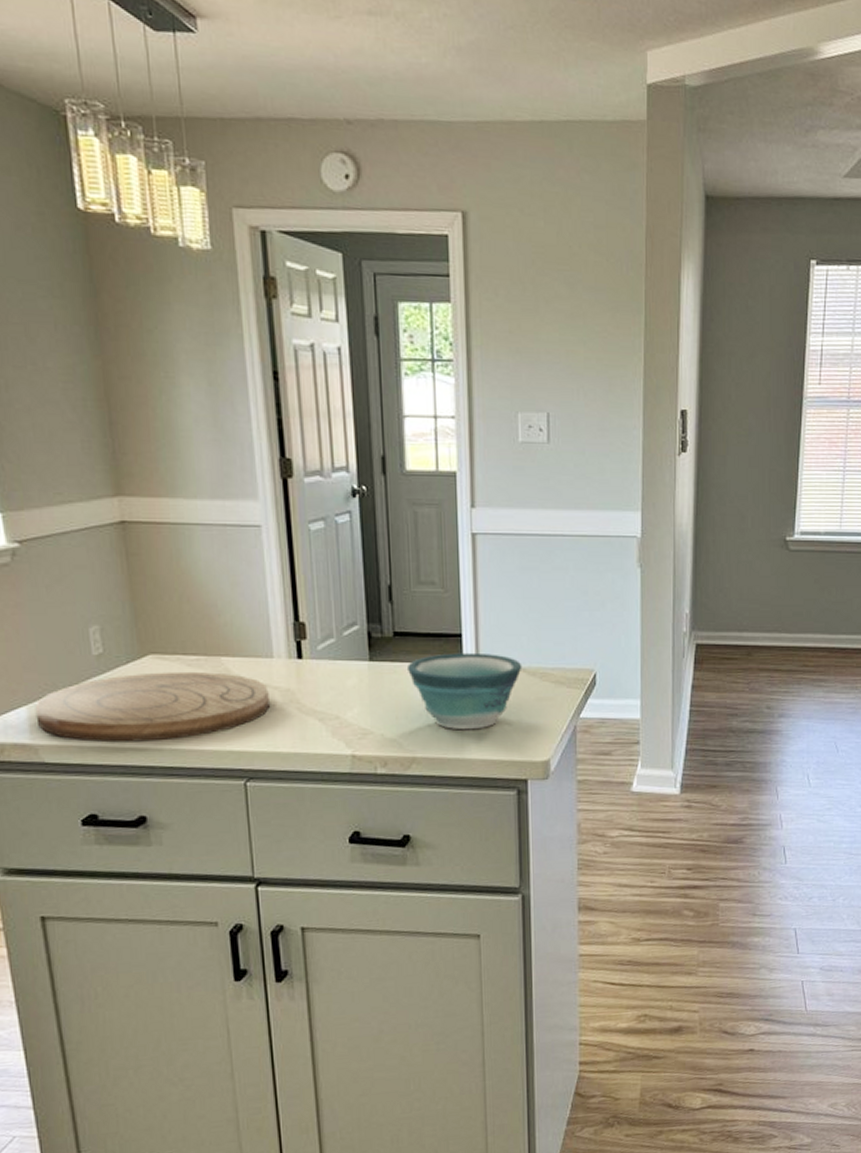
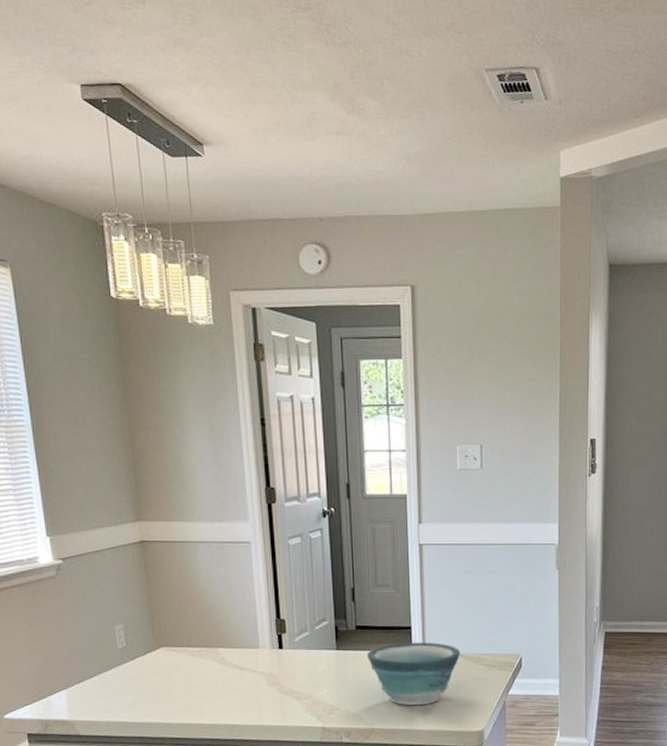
cutting board: present [35,671,270,743] -> none [73,660,256,719]

